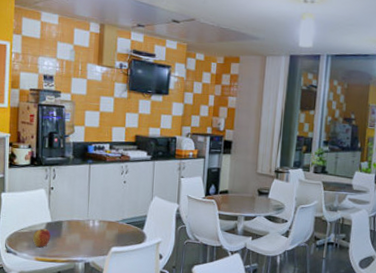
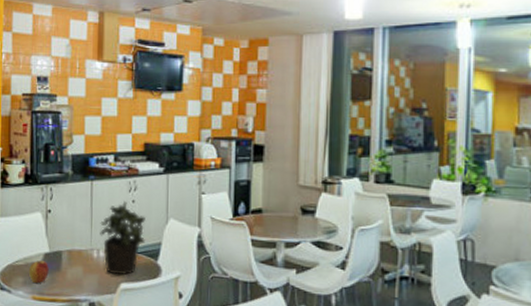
potted plant: none [95,182,134,241] -> present [100,201,146,276]

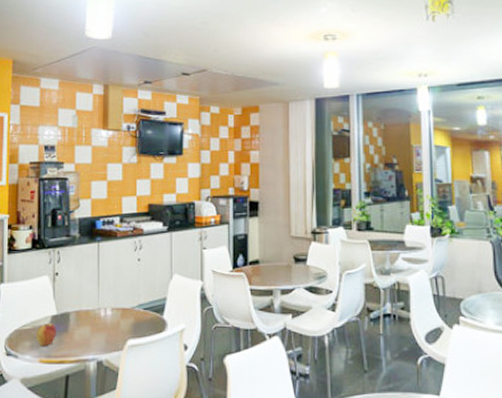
potted plant: present [100,201,146,276] -> none [107,260,151,332]

